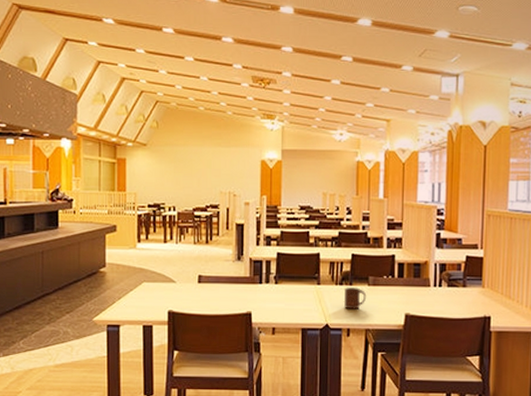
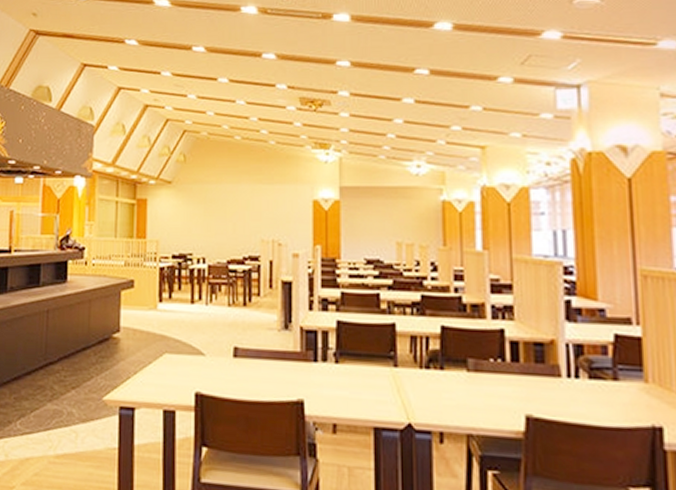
cup: present [343,287,367,309] -> none [432,372,466,405]

